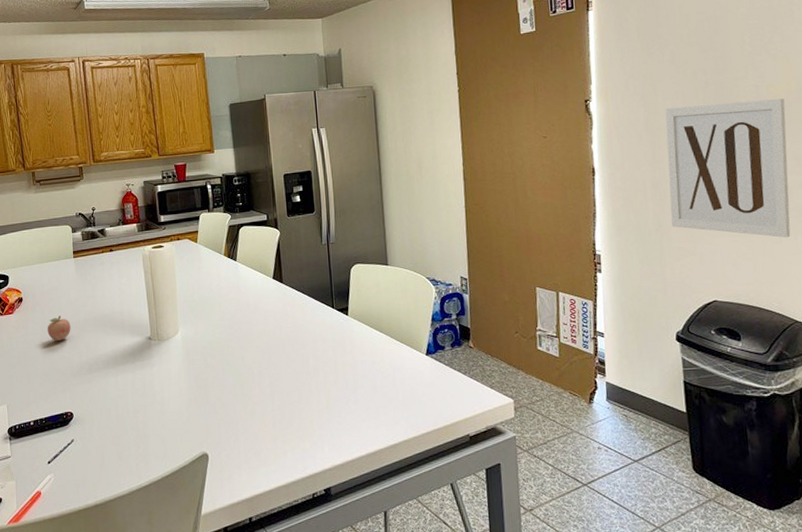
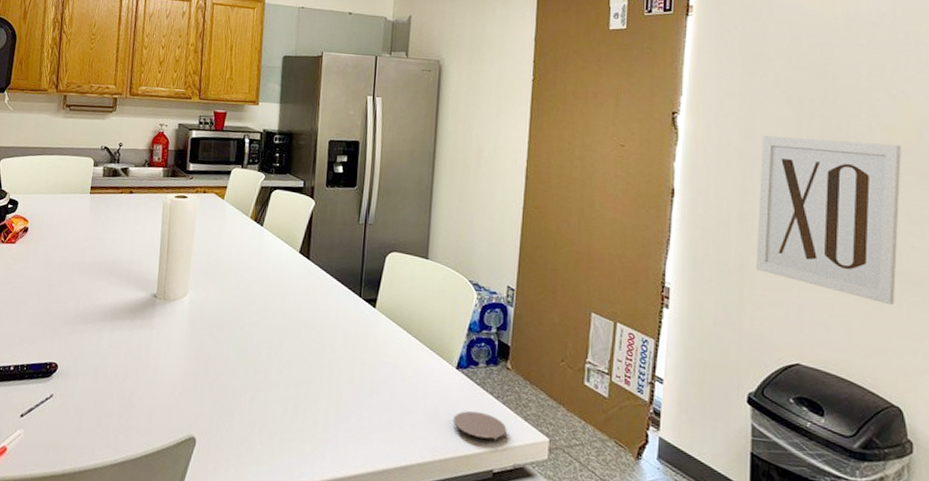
fruit: present [47,316,71,341] -> none [47,254,74,282]
coaster: none [429,387,477,410] -> present [452,410,507,440]

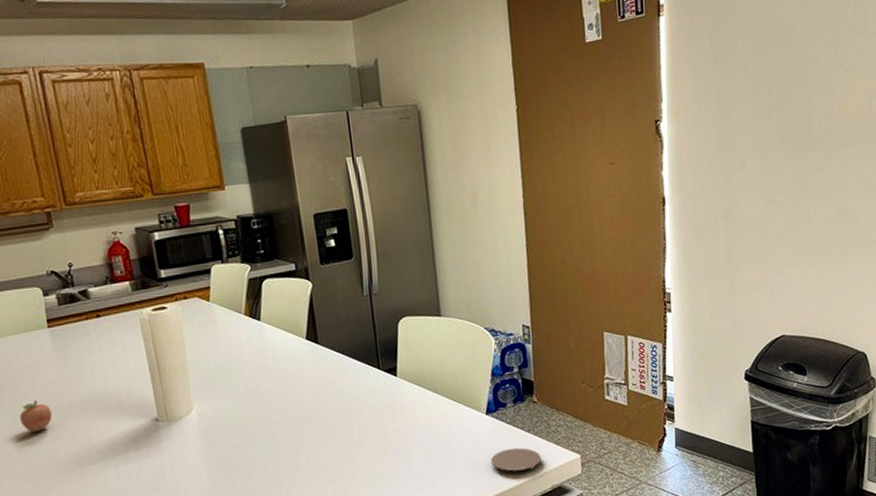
fruit: none [47,254,74,282] -> present [19,400,53,432]
wall art: present [755,135,901,306] -> none [738,117,857,267]

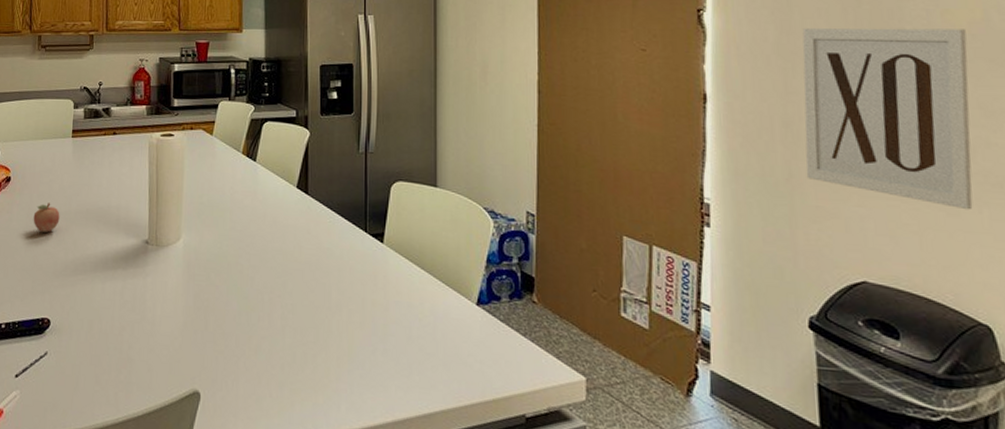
coaster: present [490,447,542,472] -> none [477,350,538,382]
wall art: none [738,117,857,267] -> present [802,28,973,210]

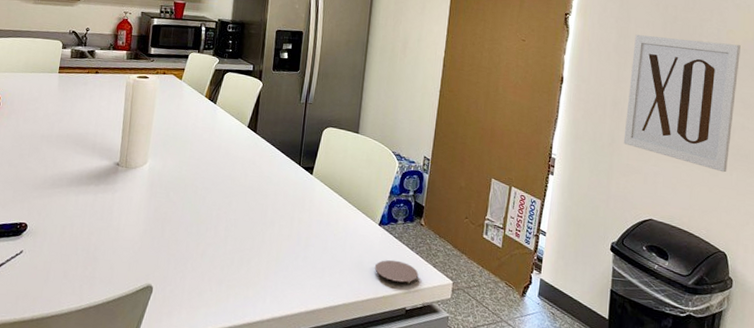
fruit: present [33,203,60,232] -> none [18,127,43,152]
coaster: none [477,350,538,382] -> present [374,259,419,284]

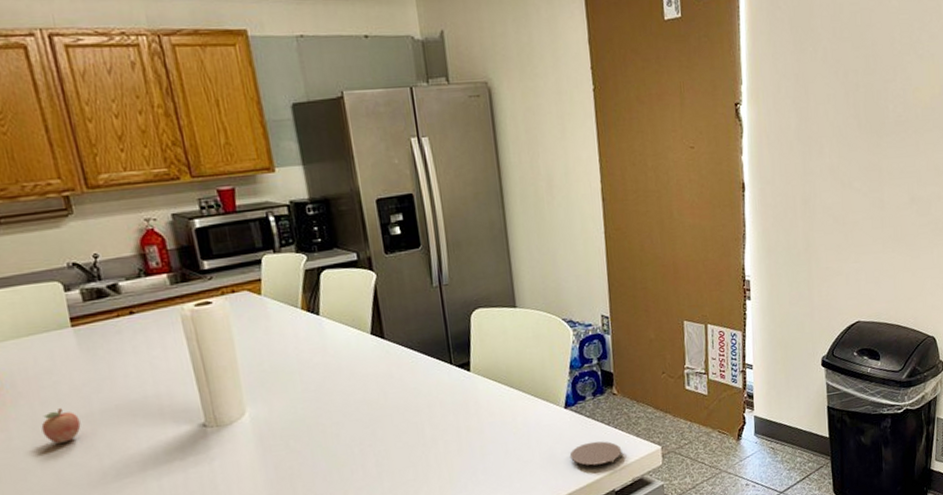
fruit: none [18,127,43,152] -> present [41,408,81,444]
wall art: present [623,34,741,173] -> none [816,104,929,253]

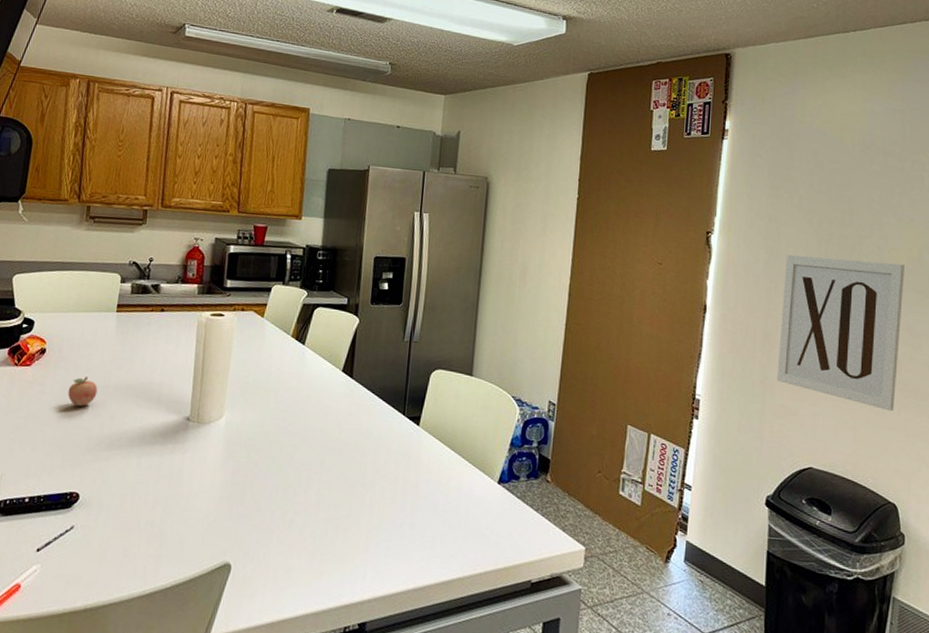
coaster: present [569,441,622,466] -> none [493,523,546,551]
wall art: none [816,104,929,253] -> present [776,255,905,412]

